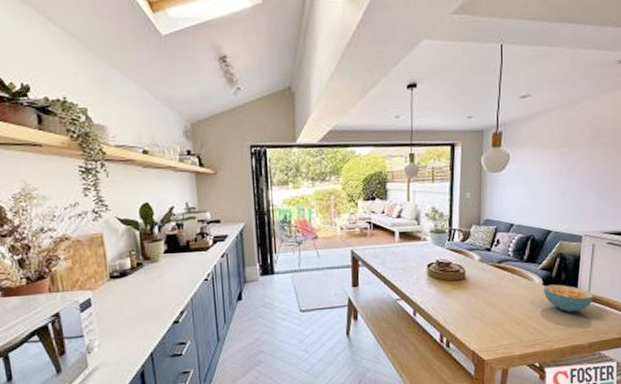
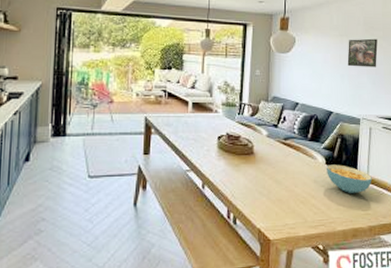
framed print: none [569,146,605,181] -> present [347,38,378,68]

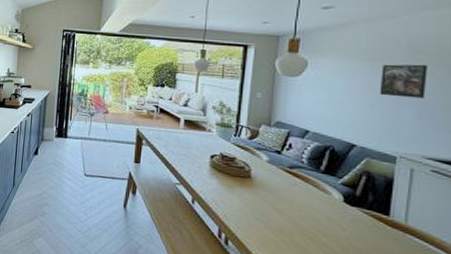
cereal bowl: present [327,164,372,193] -> none [345,203,412,242]

